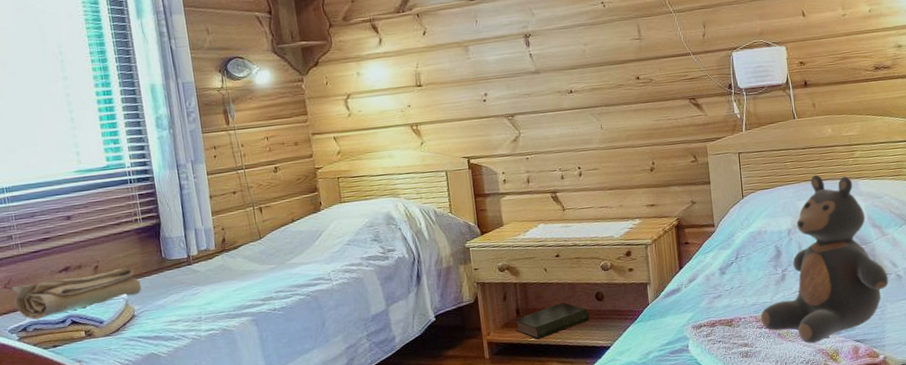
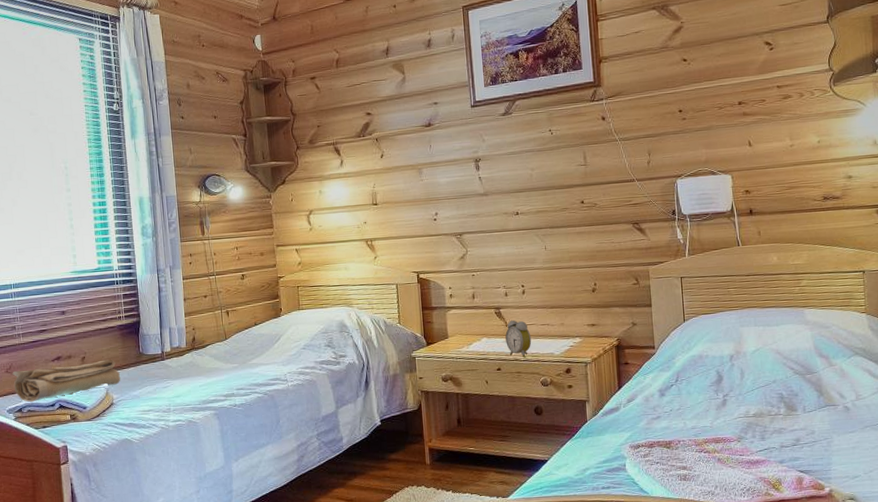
book: present [513,302,590,339] -> none [454,414,528,449]
alarm clock: none [563,203,591,243] -> present [505,320,532,358]
teddy bear: present [760,174,889,344] -> none [699,301,836,471]

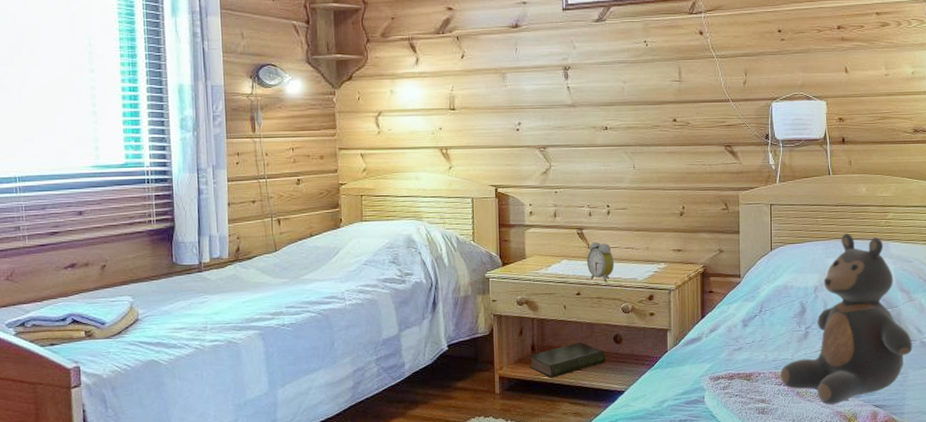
towel: present [12,359,121,403] -> none [14,269,149,316]
book: none [454,414,528,449] -> present [528,341,606,378]
teddy bear: none [699,301,836,471] -> present [779,233,913,405]

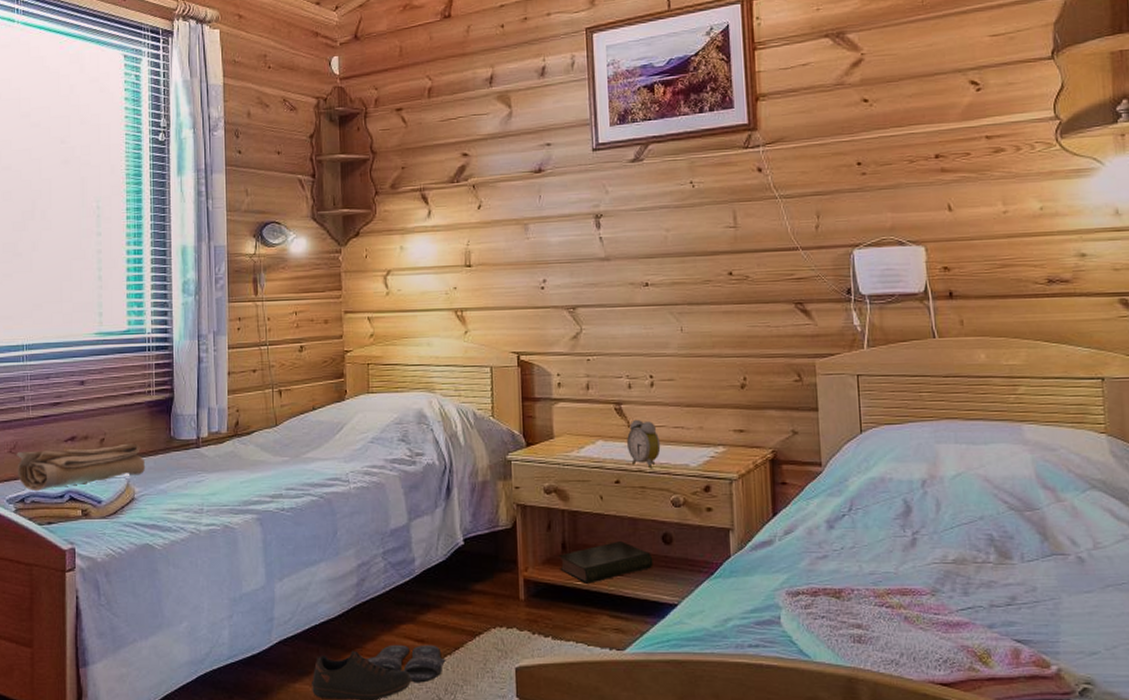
towel: none [14,269,149,316] -> present [17,443,146,492]
teddy bear: present [779,233,913,405] -> none [880,411,1066,636]

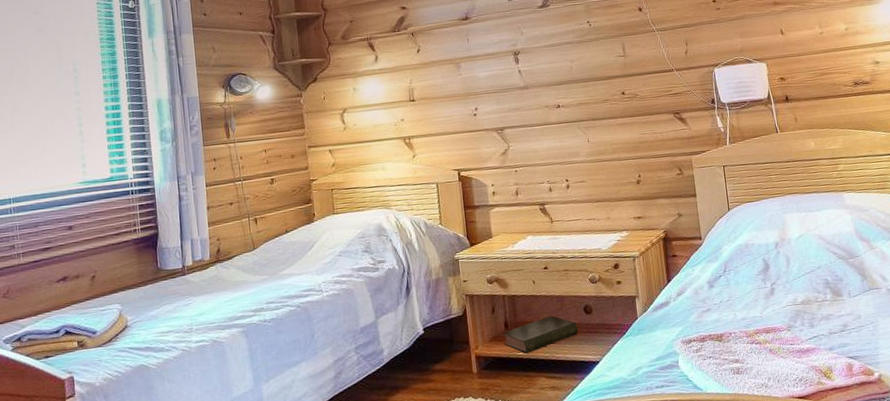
towel: present [17,443,146,492] -> none [10,277,136,330]
alarm clock: present [627,419,661,469] -> none [551,215,578,255]

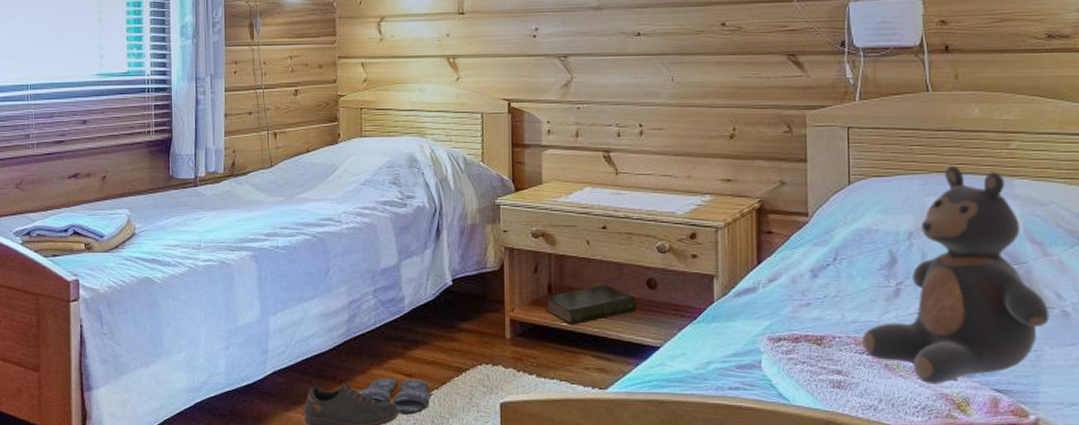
teddy bear: none [750,187,880,361] -> present [861,165,1050,385]

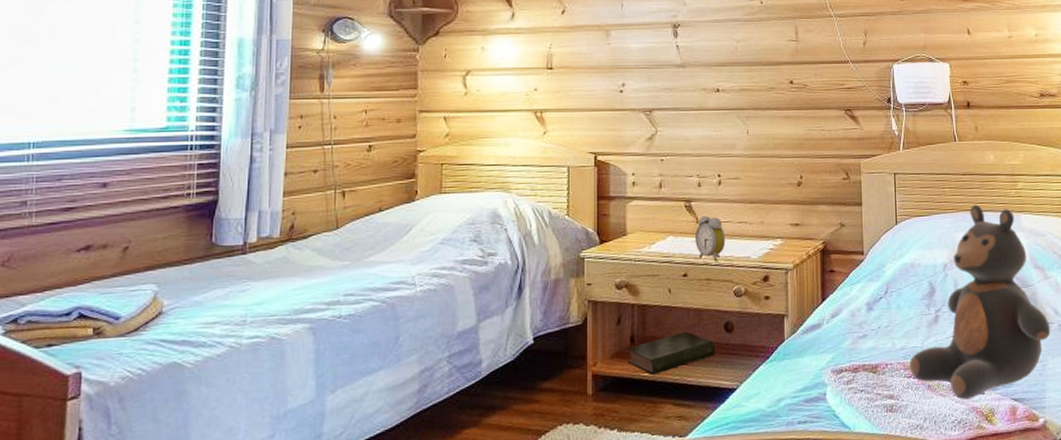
alarm clock: none [615,167,648,216] -> present [695,215,726,262]

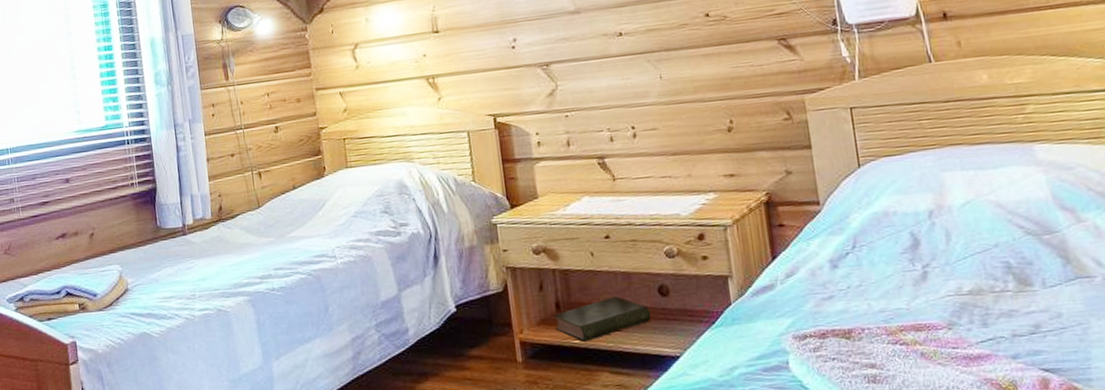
alarm clock: present [695,215,726,262] -> none [613,172,650,222]
teddy bear: present [908,204,1051,400] -> none [892,136,1092,370]

